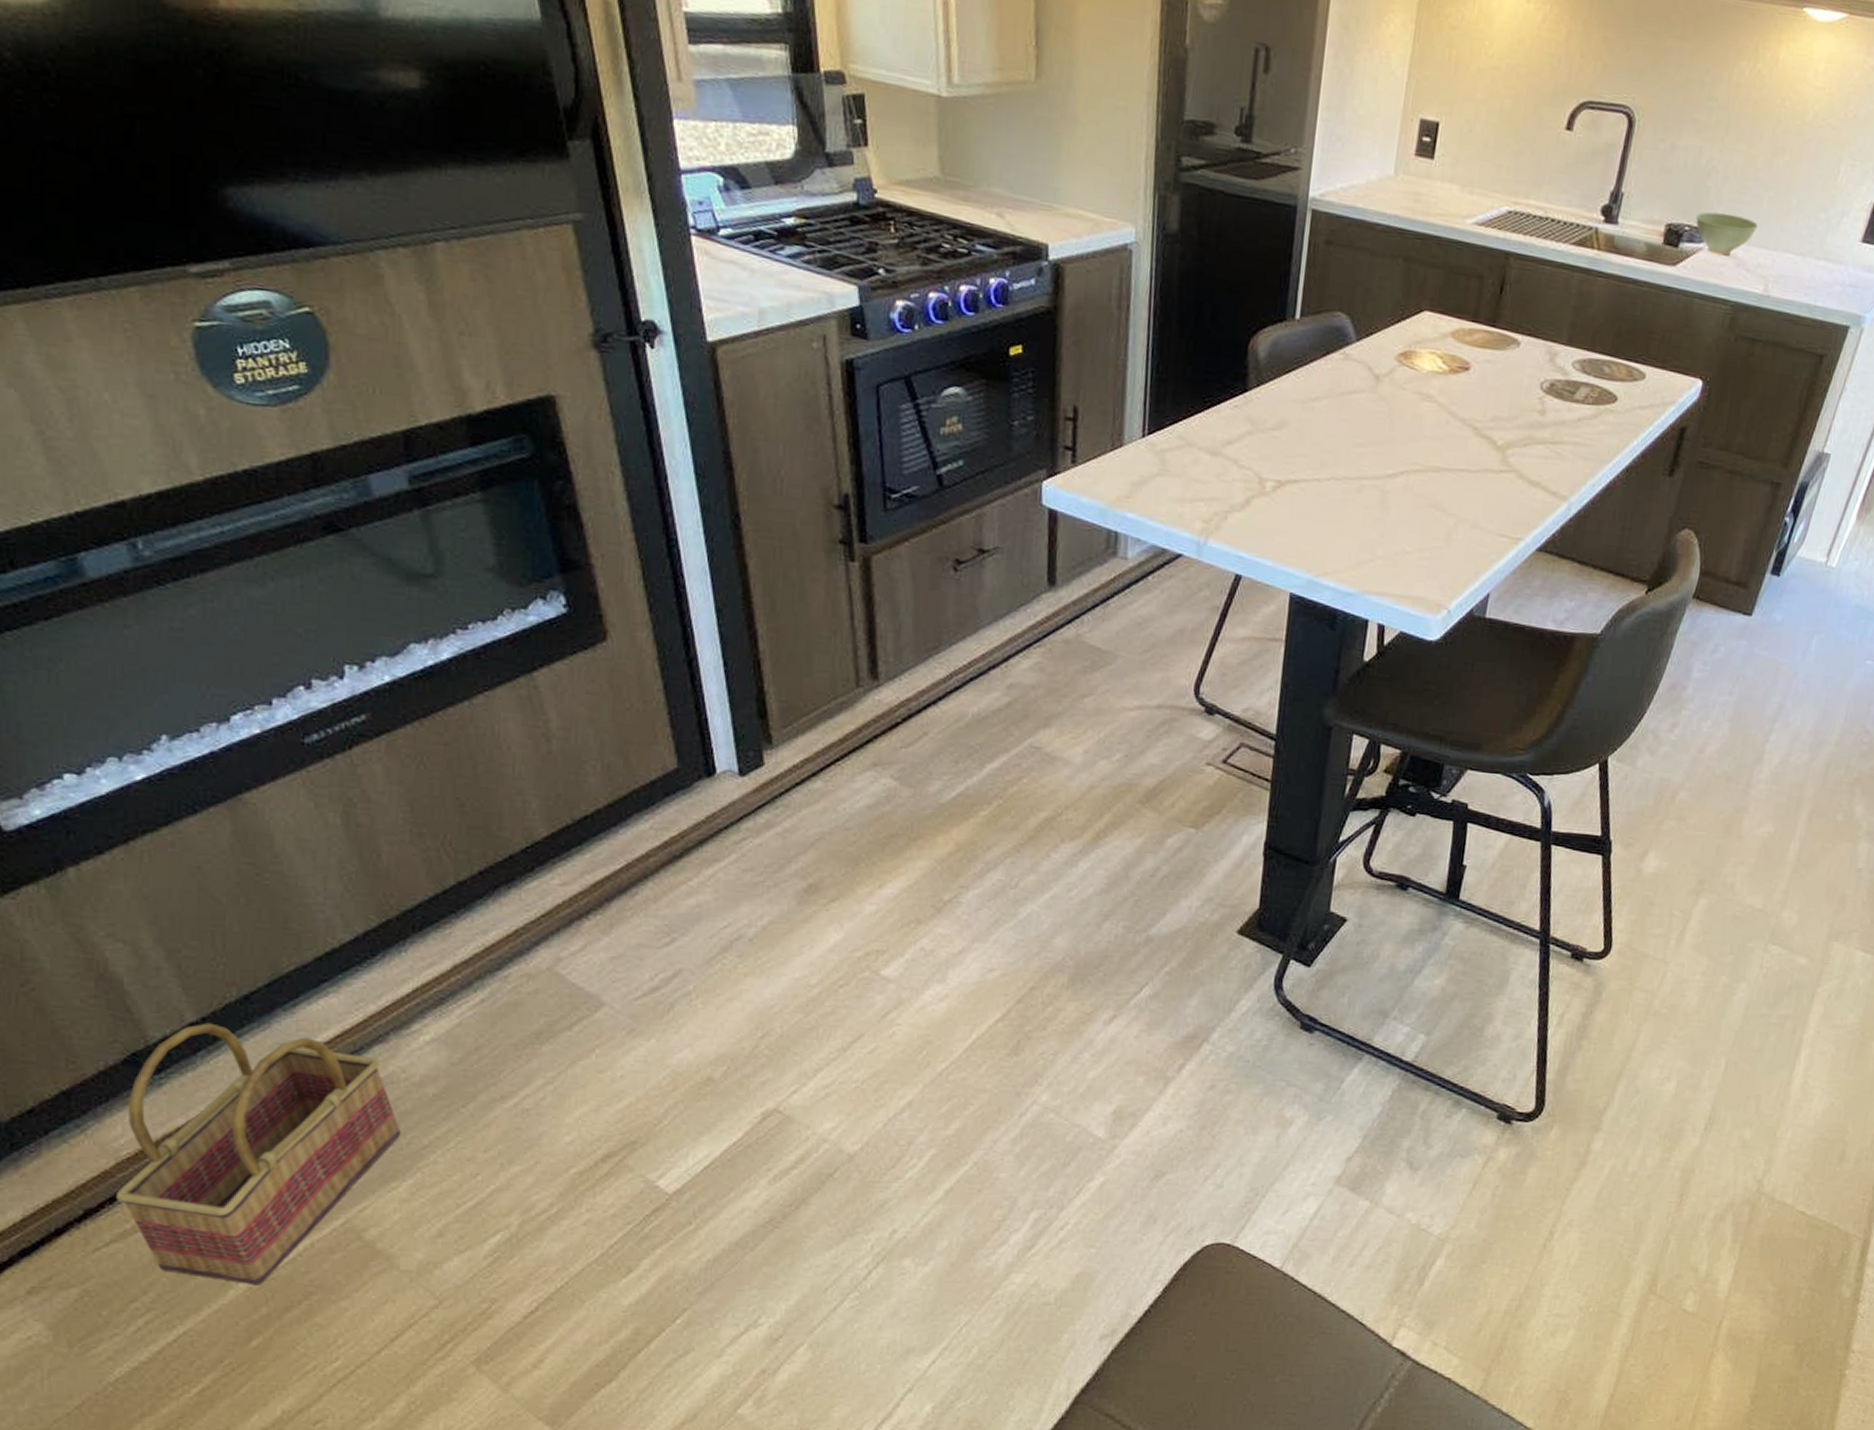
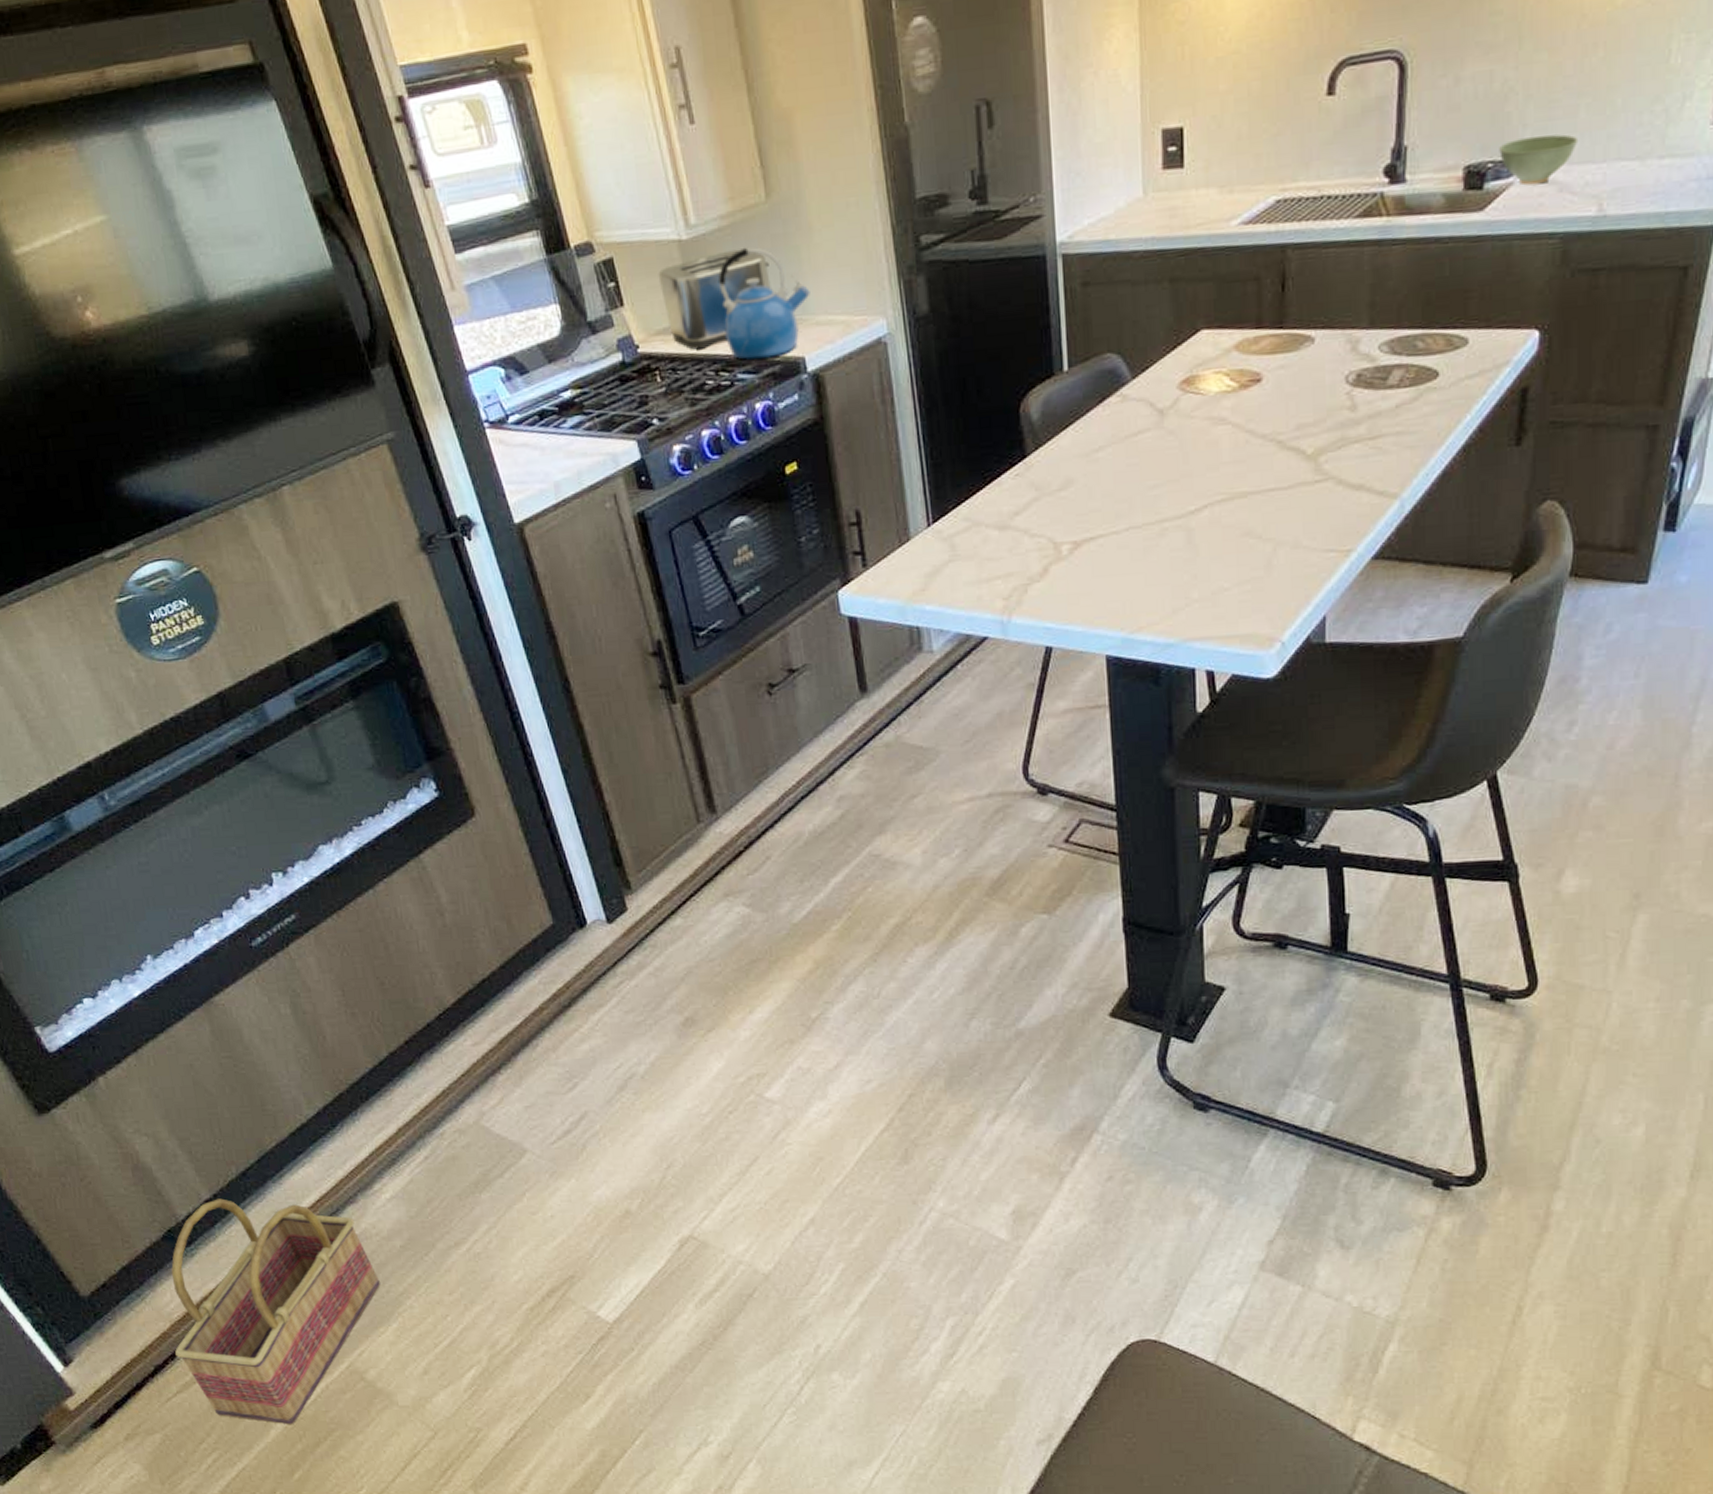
toaster: none [910,118,1028,211] -> present [658,249,771,349]
kettle: none [970,120,1065,237] -> present [718,247,810,360]

